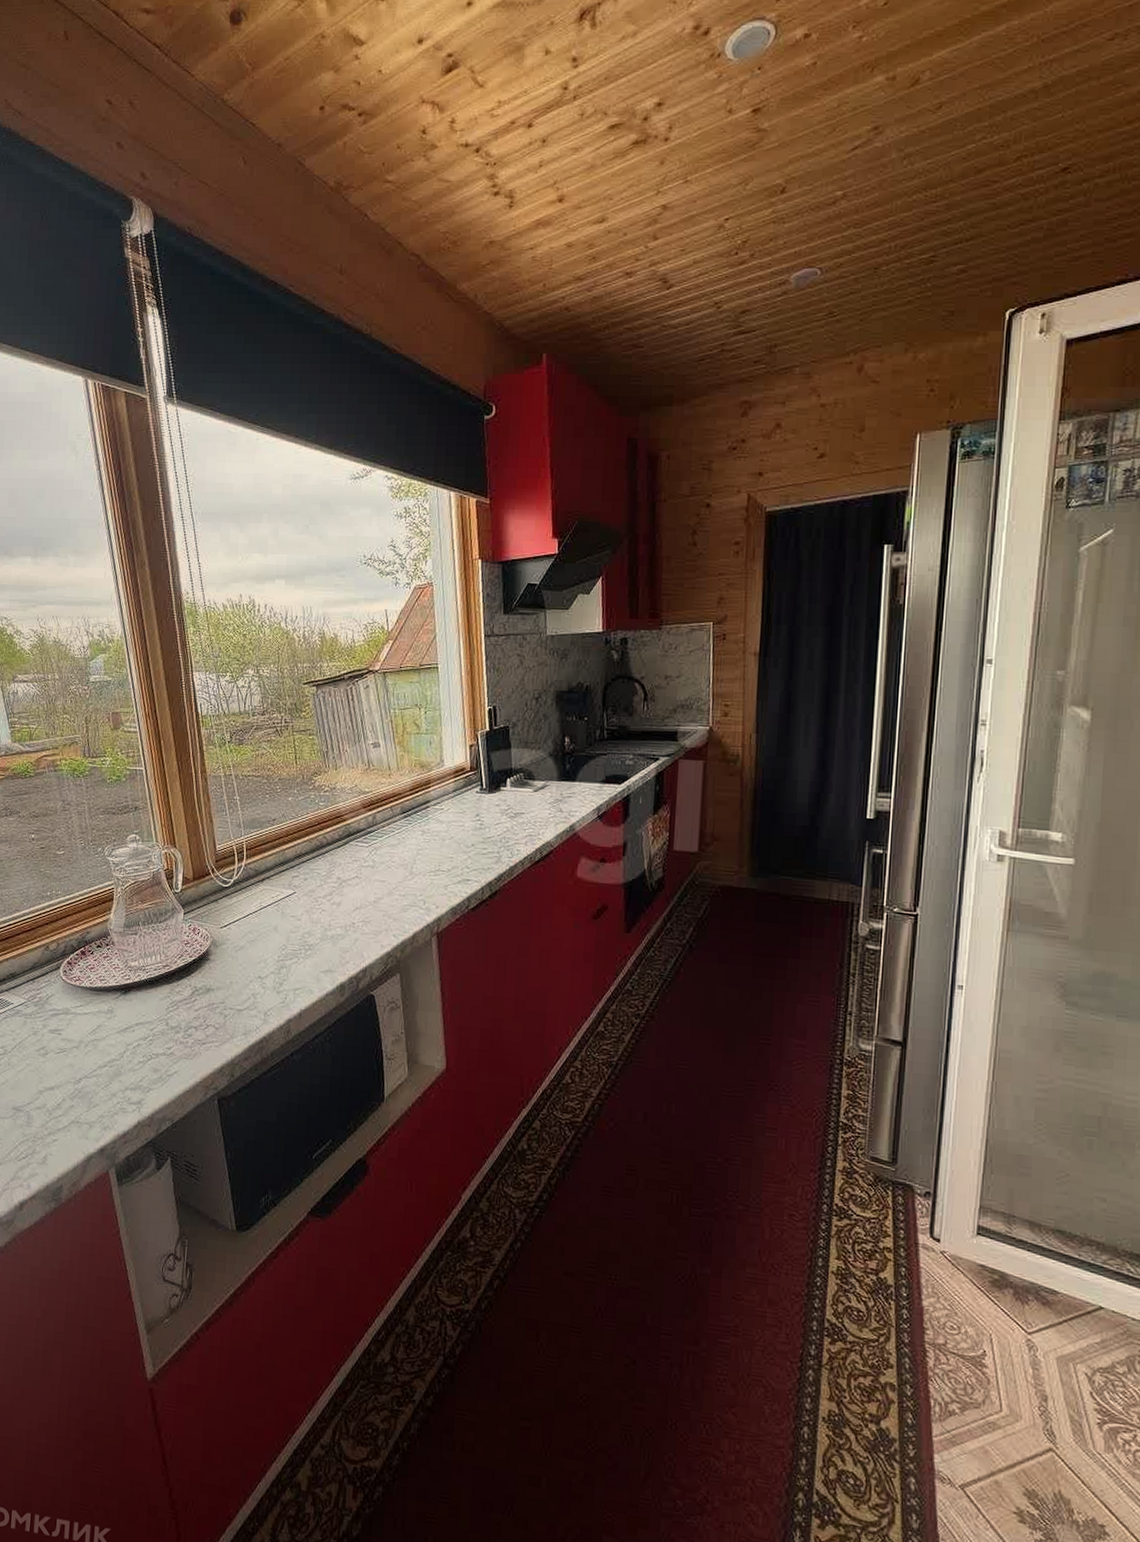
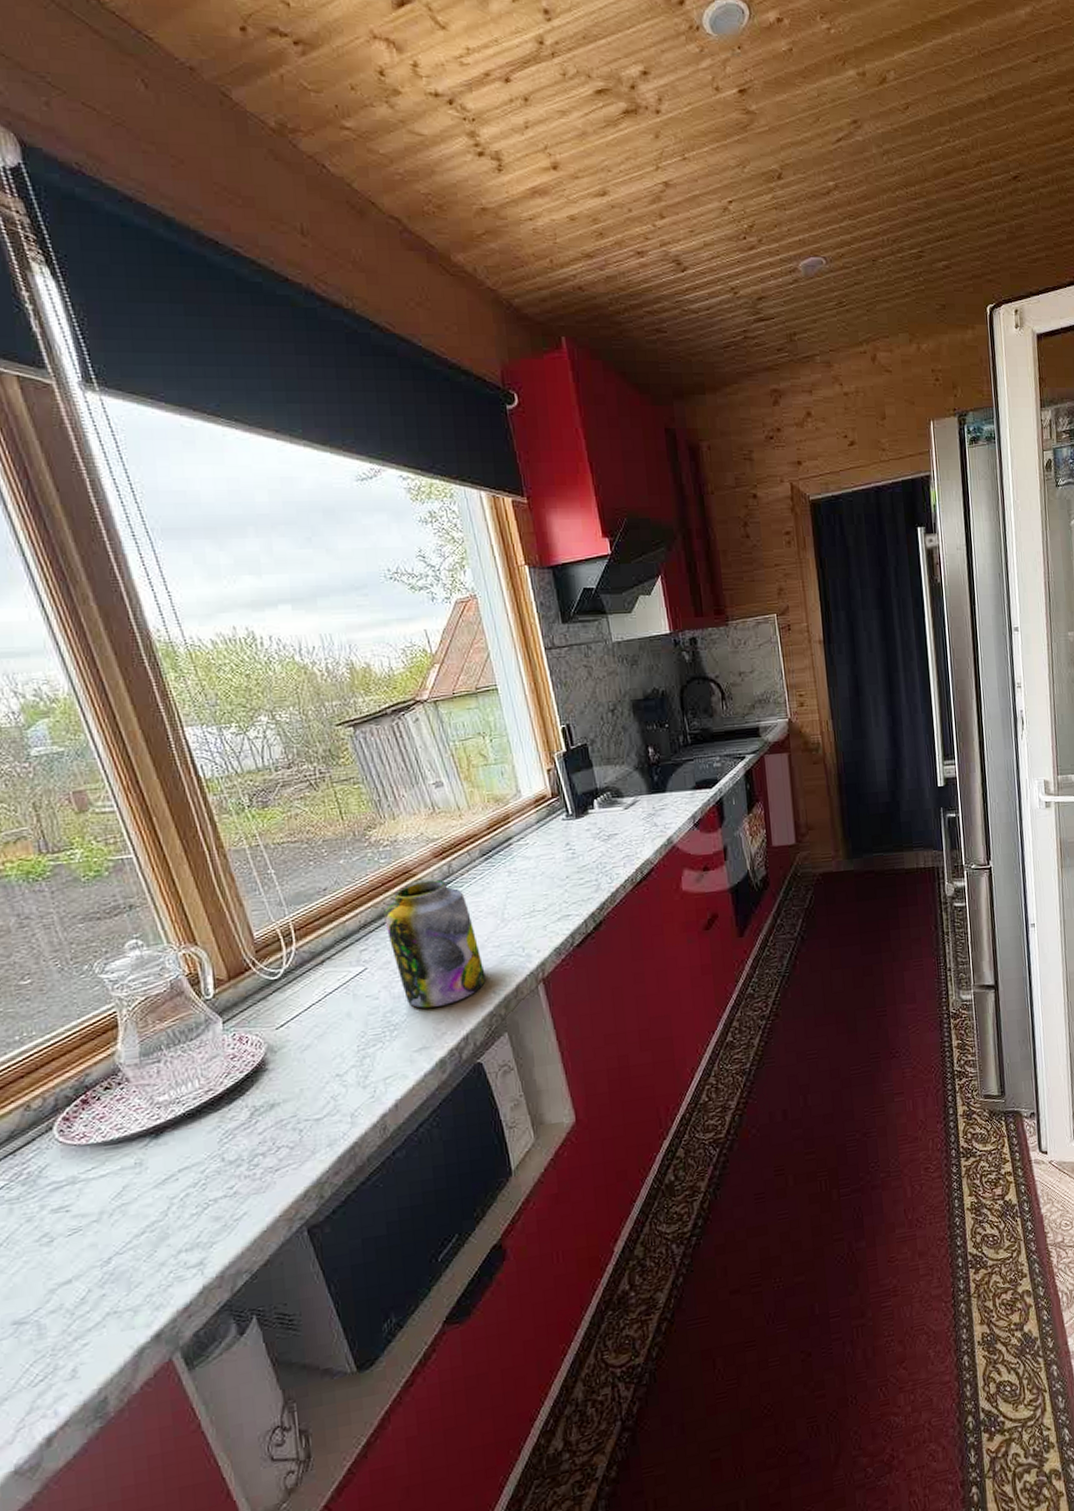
jar: none [315,826,389,938] -> present [384,879,486,1008]

